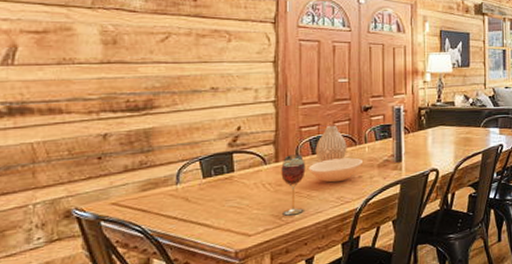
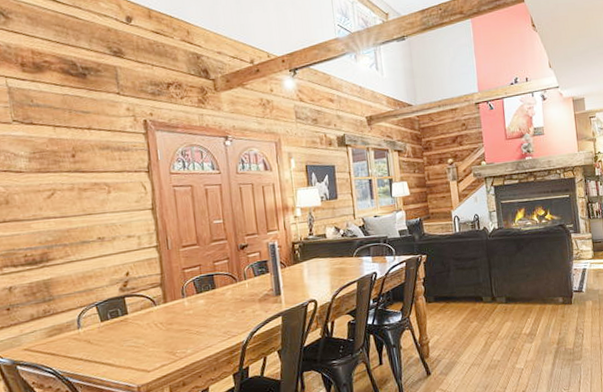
wineglass: present [281,154,306,216] -> none [170,294,195,352]
bowl: present [308,157,364,183] -> none [195,294,245,319]
vase: present [315,126,347,162] -> none [199,265,229,300]

